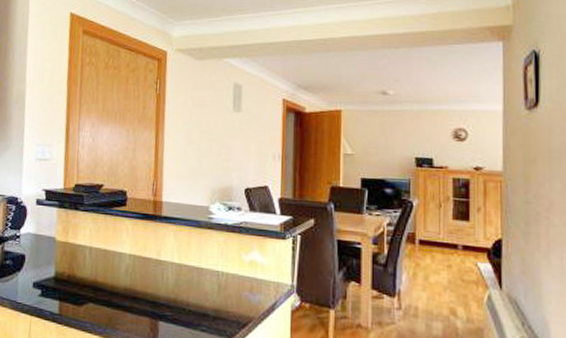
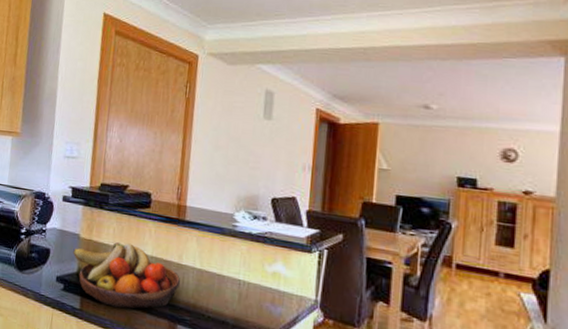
fruit bowl: none [49,242,159,310] -> present [73,241,180,309]

